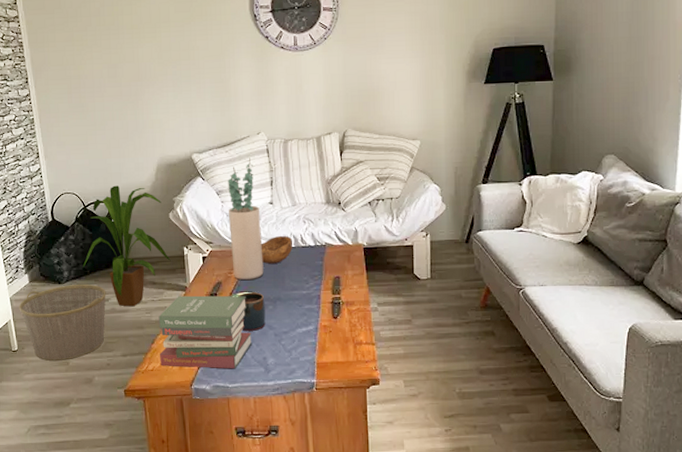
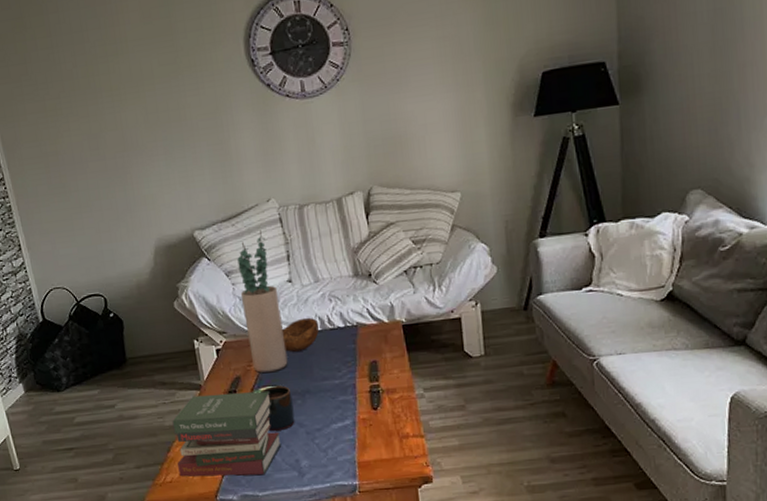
basket: present [19,284,106,361] -> none [16,390,114,479]
house plant: present [82,185,171,307] -> none [82,274,180,412]

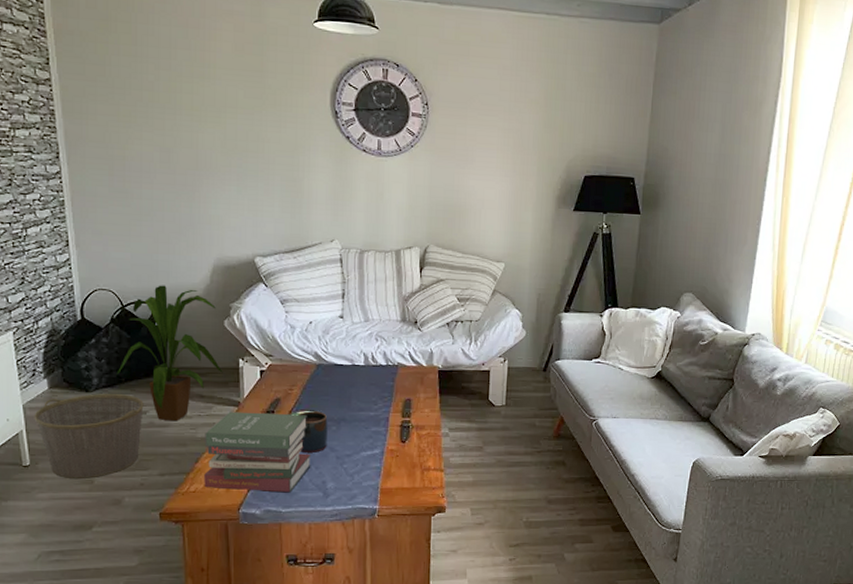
basket: none [16,390,114,479] -> present [34,394,144,479]
house plant: none [82,274,180,412] -> present [116,285,223,422]
vase: present [237,230,288,374] -> none [292,266,329,399]
bowl: present [281,317,320,352] -> none [327,352,363,382]

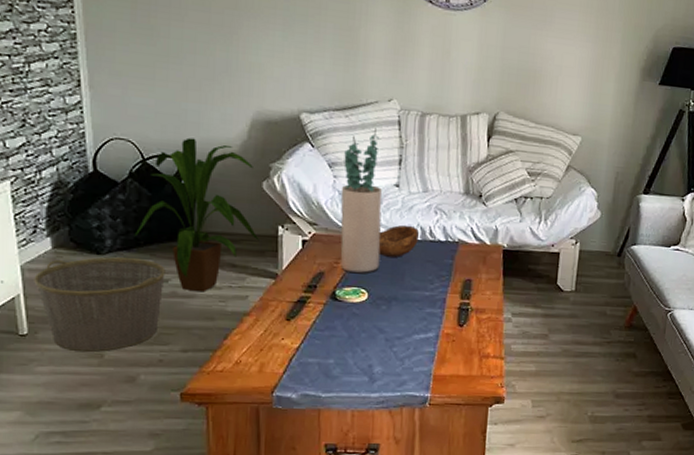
books: present [204,411,311,493] -> none [233,284,357,376]
vase: none [292,266,329,399] -> present [340,128,383,274]
mug: present [298,411,328,453] -> none [344,287,378,333]
bowl: none [327,352,363,382] -> present [378,225,420,258]

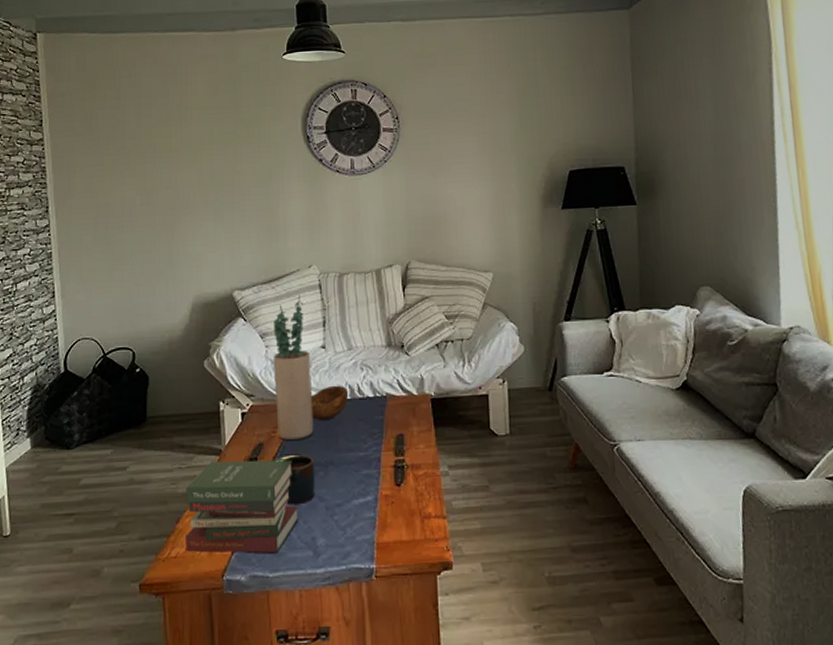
basket: present [34,257,166,352] -> none [16,449,124,548]
house plant: present [134,137,259,292] -> none [97,329,204,477]
books: none [233,284,357,376] -> present [186,460,299,554]
mug: none [344,287,378,333] -> present [282,455,315,504]

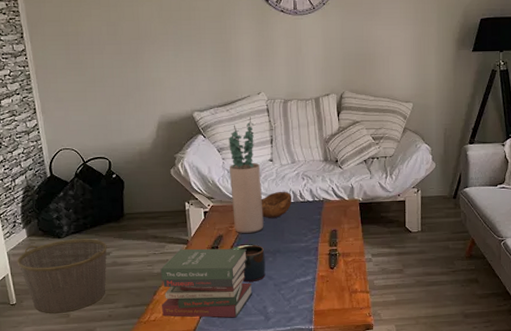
basket: none [16,449,124,548] -> present [17,239,107,313]

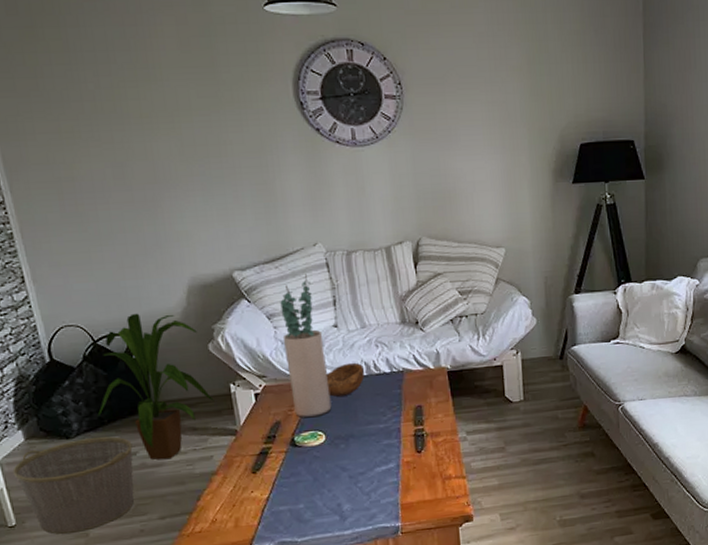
house plant: none [83,142,172,260] -> present [97,313,214,460]
books: present [160,248,253,318] -> none [203,435,323,526]
mug: present [239,245,266,282] -> none [302,430,338,476]

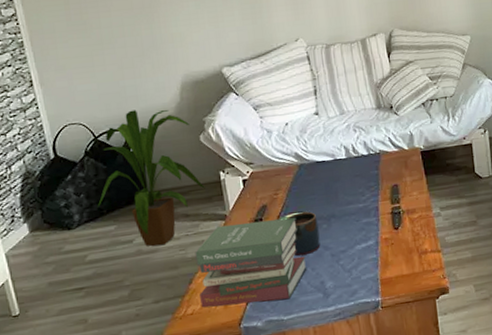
basket: present [12,436,135,534] -> none [17,225,131,322]
books: none [203,435,323,526] -> present [195,217,307,308]
vase: present [280,274,332,418] -> none [265,67,314,201]
mug: none [302,430,338,476] -> present [286,211,321,256]
bowl: present [325,362,365,397] -> none [308,146,345,180]

